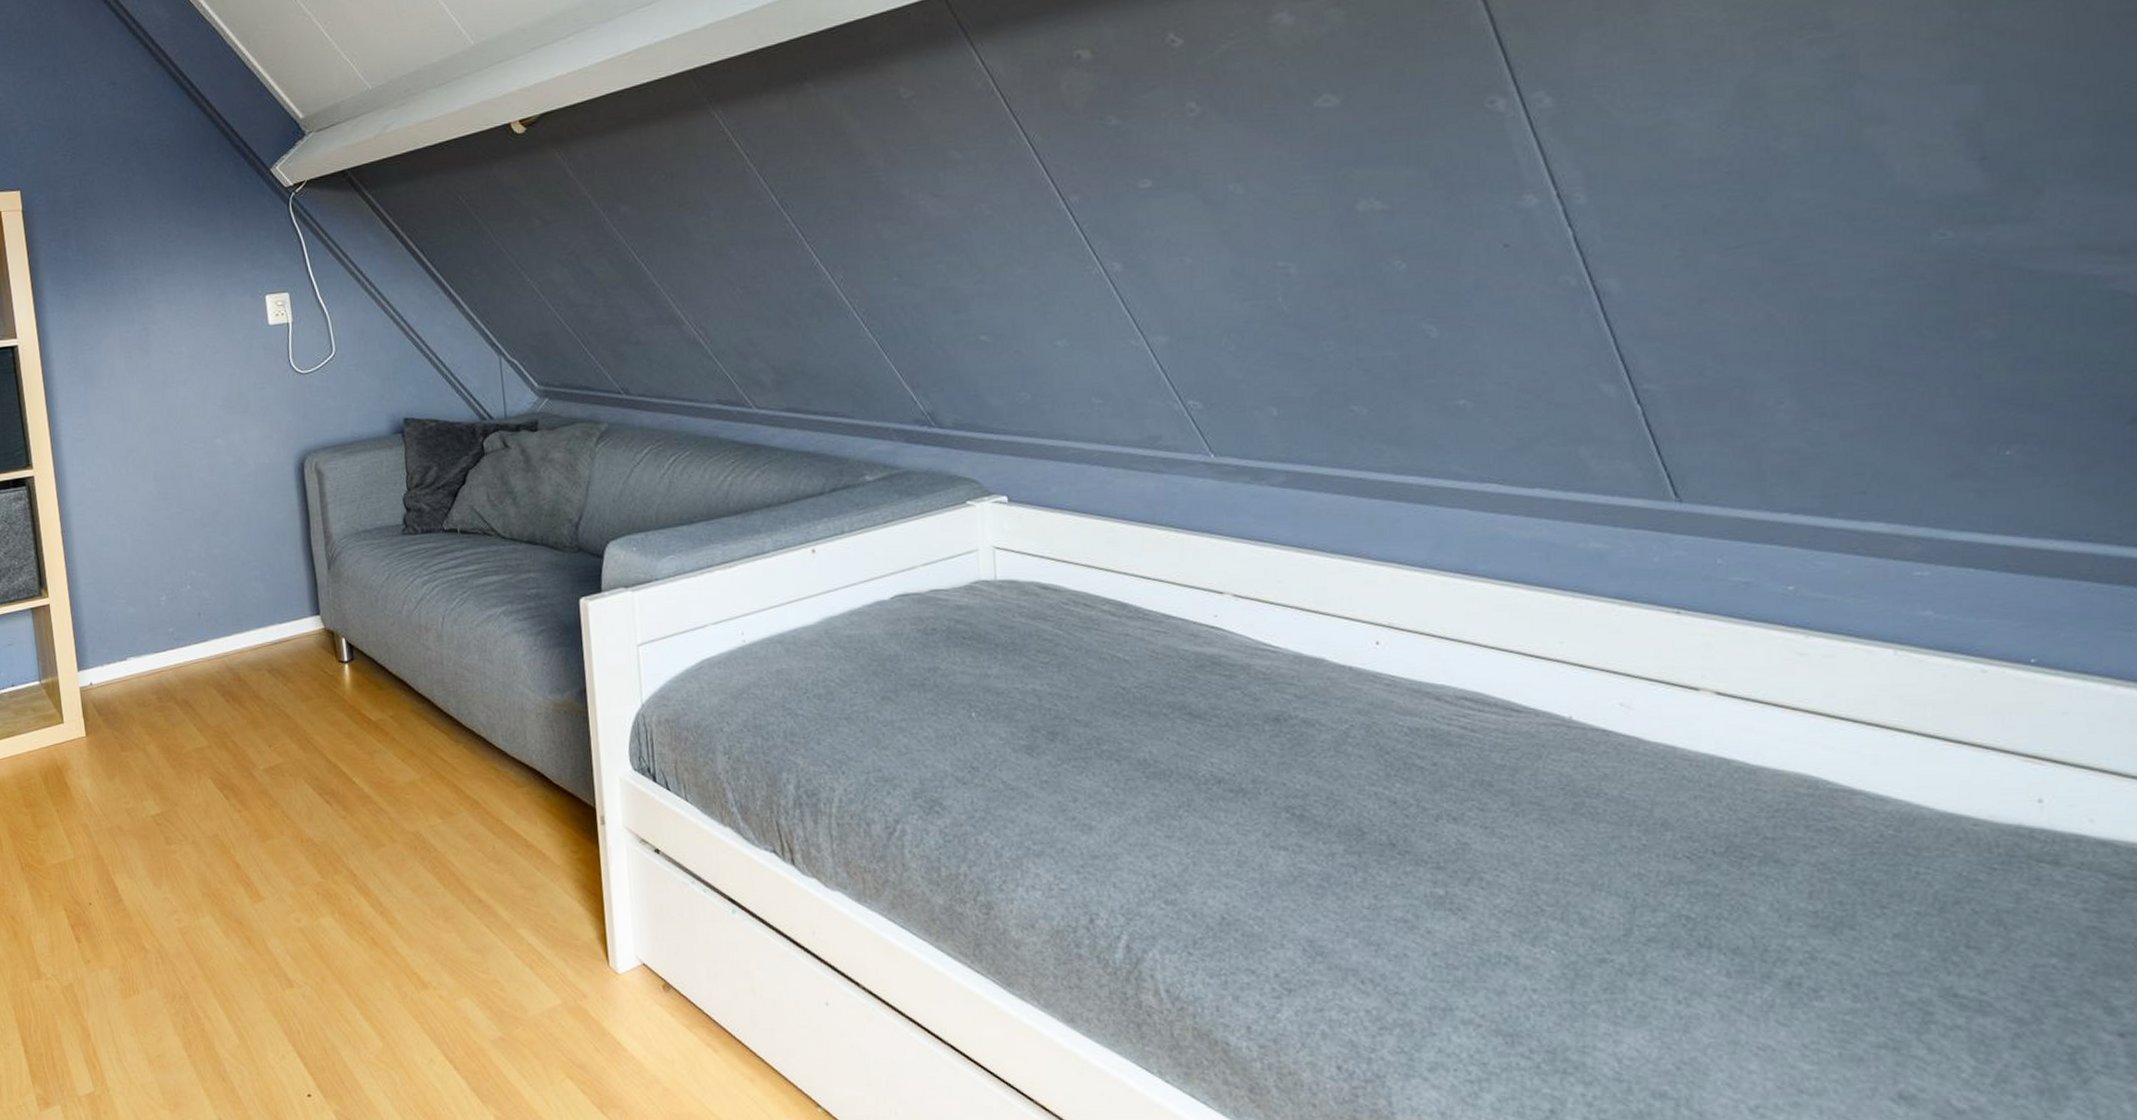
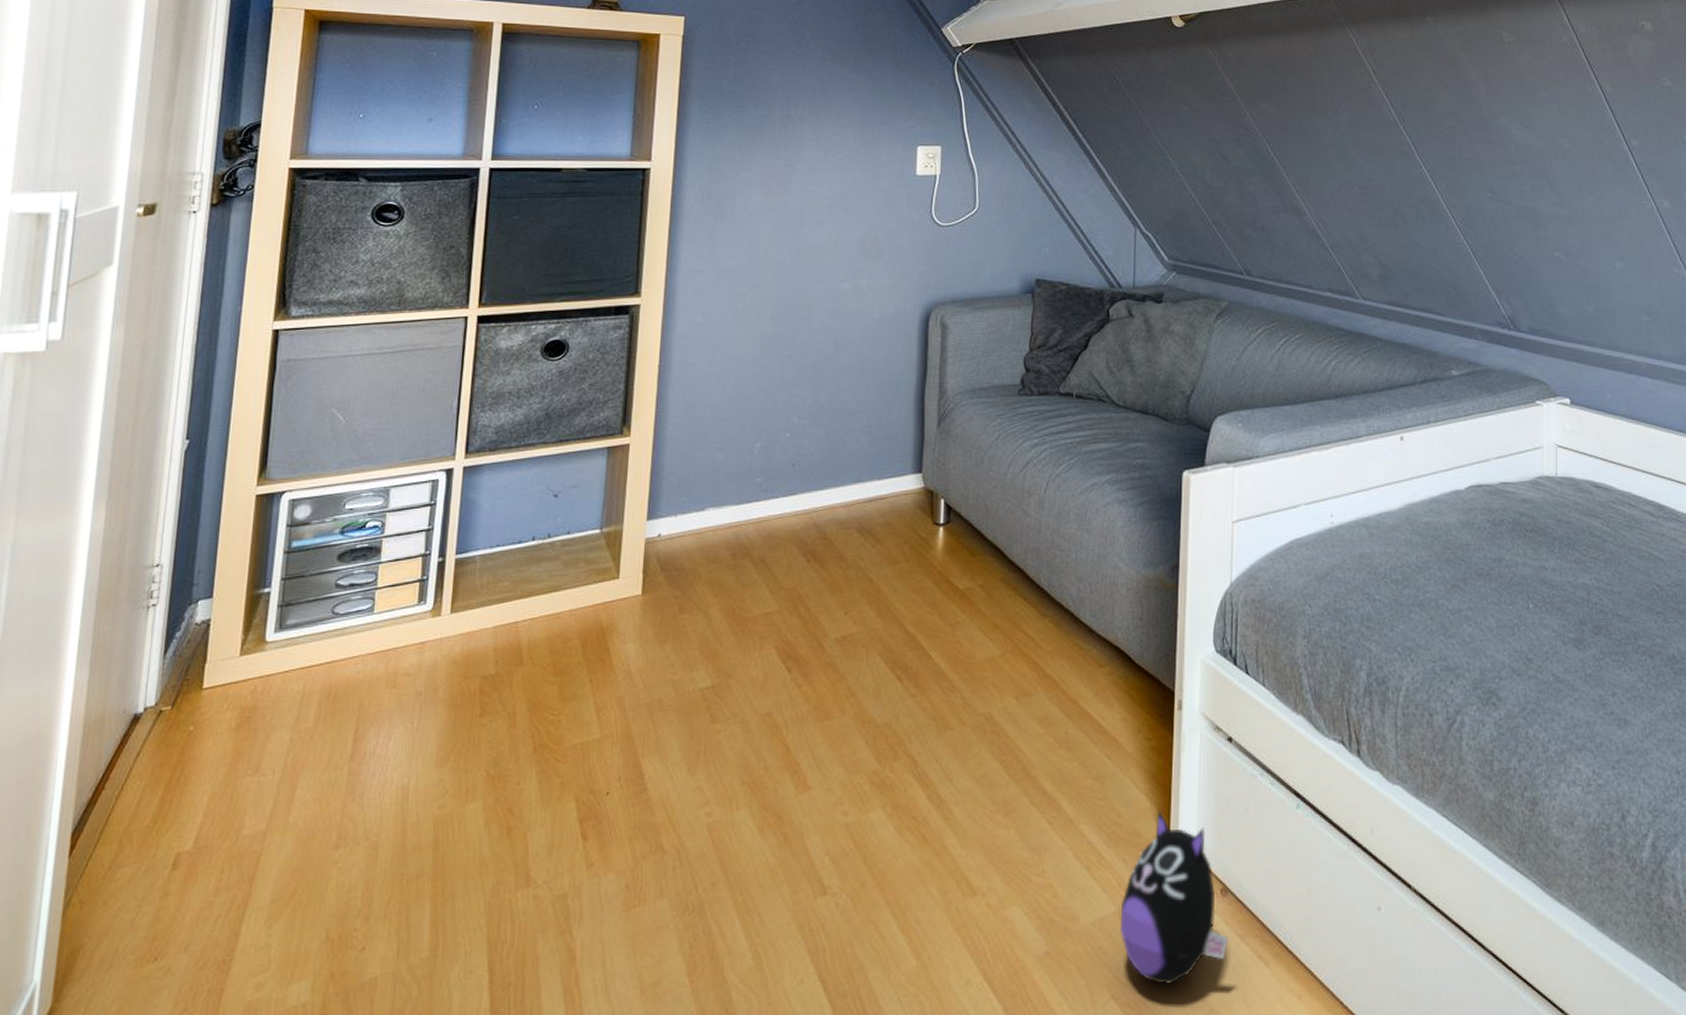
plush toy: none [566,915,676,1066] -> present [1121,809,1229,984]

